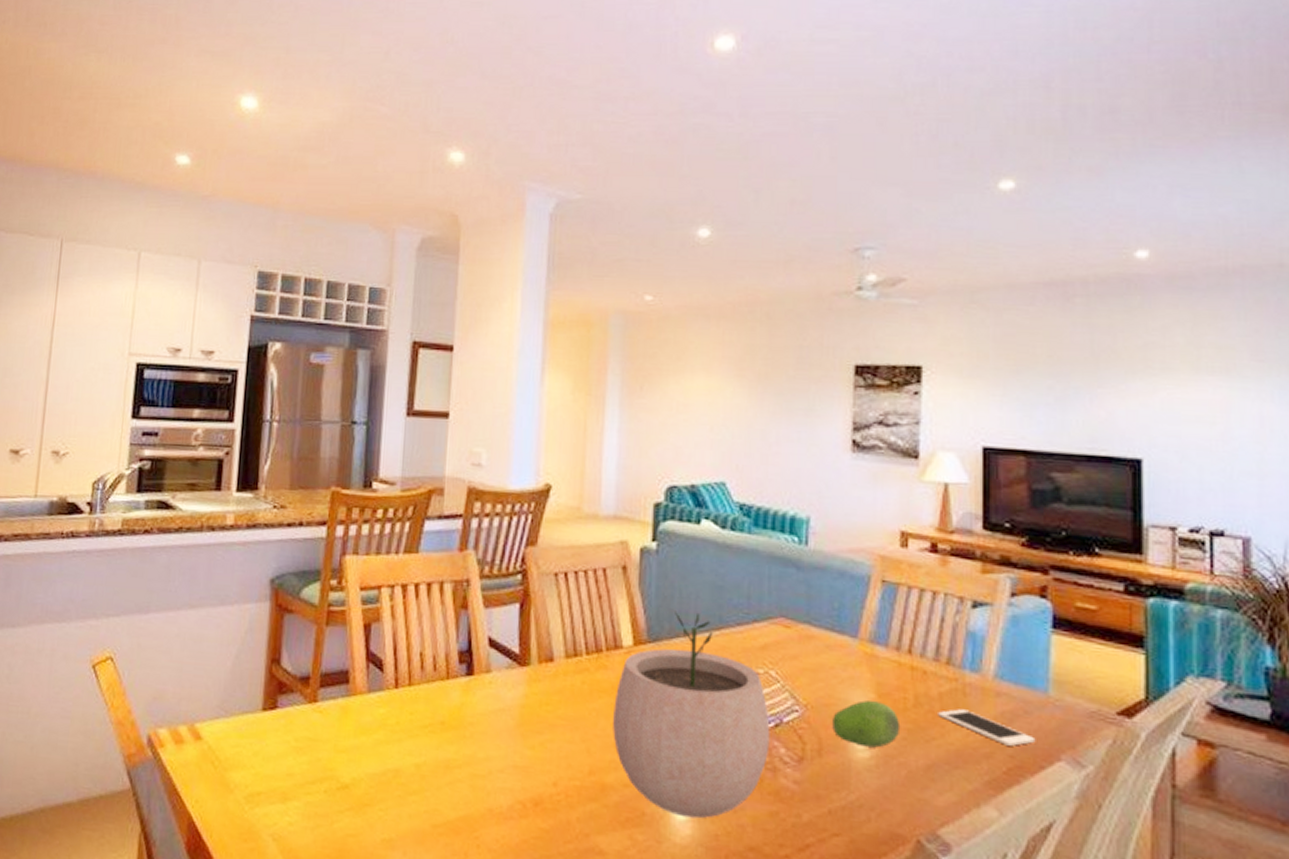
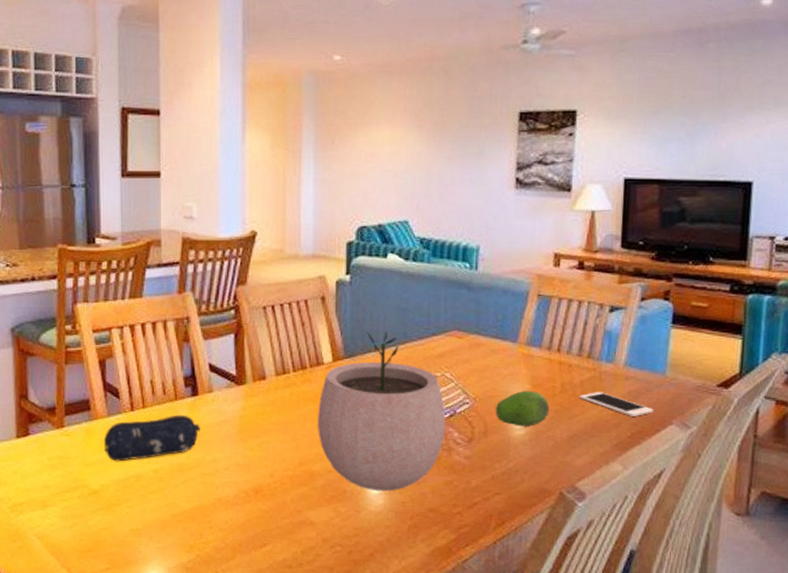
pencil case: none [359,697,474,751] -> present [103,414,200,462]

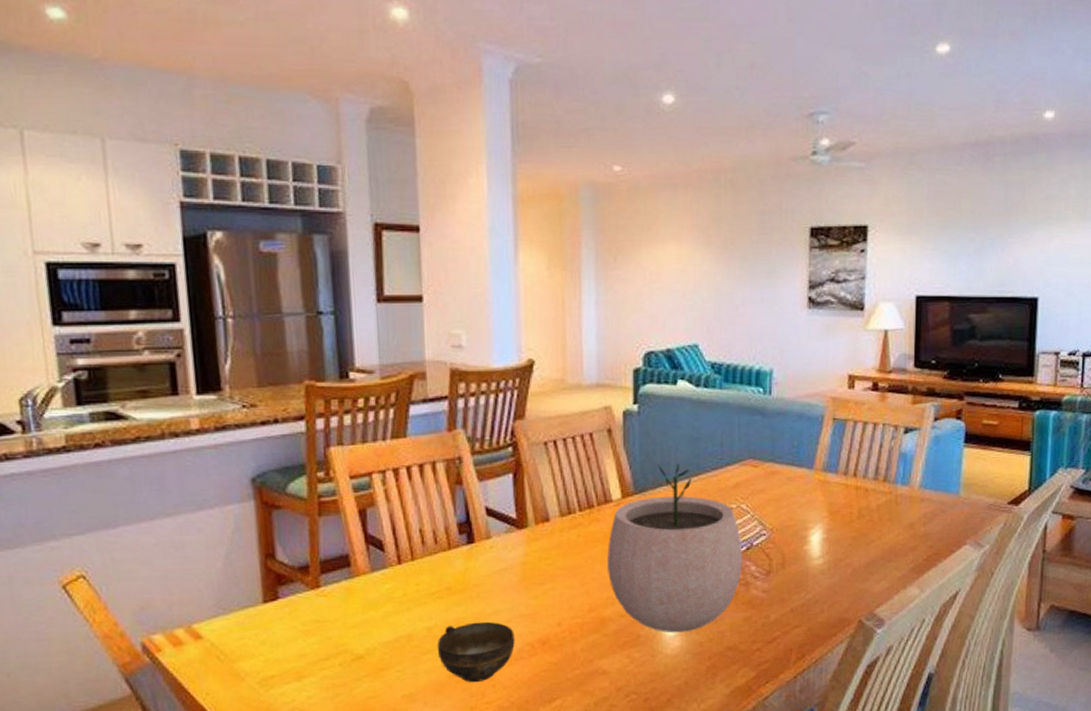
pencil case: present [103,414,200,462] -> none [367,565,478,622]
cup: none [162,468,231,523] -> present [437,621,515,683]
fruit: present [496,391,550,426] -> none [793,518,847,556]
cell phone: present [579,392,654,416] -> none [876,515,949,539]

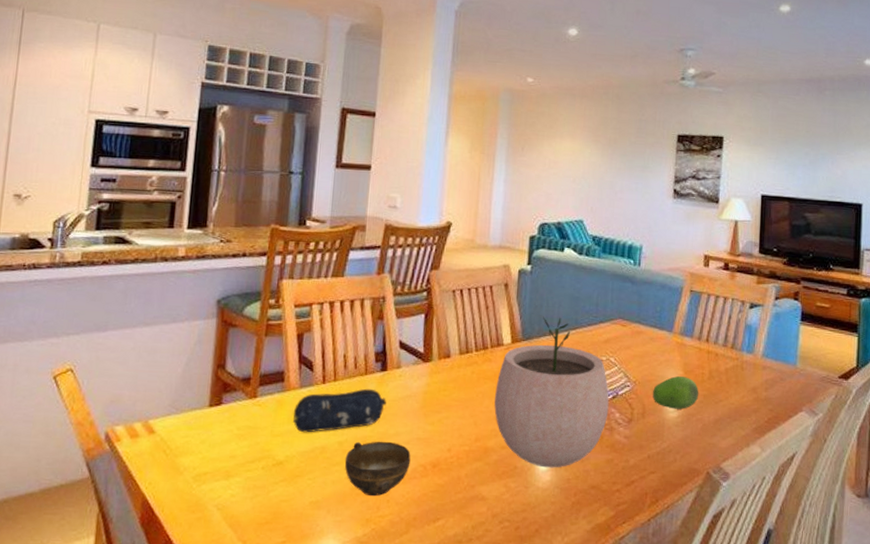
pencil case: none [367,565,478,622] -> present [292,388,386,433]
fruit: none [793,518,847,556] -> present [653,376,699,409]

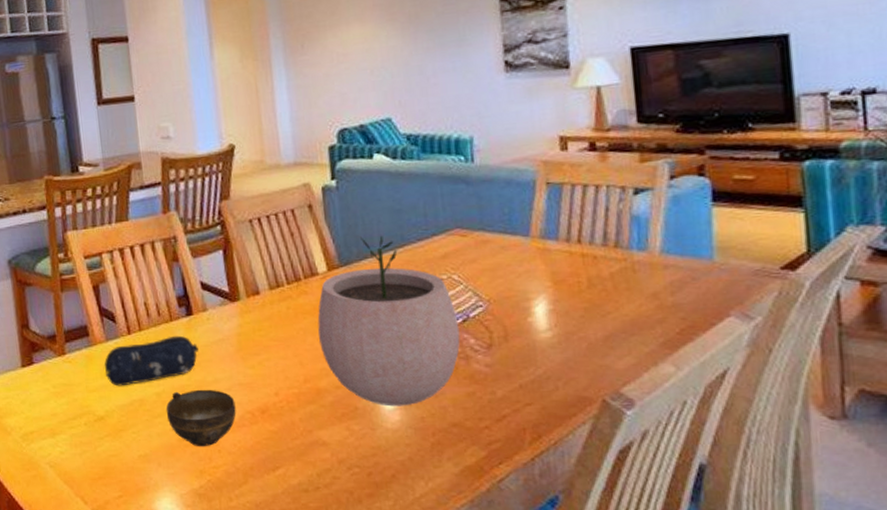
fruit: present [653,376,699,409] -> none [514,288,578,328]

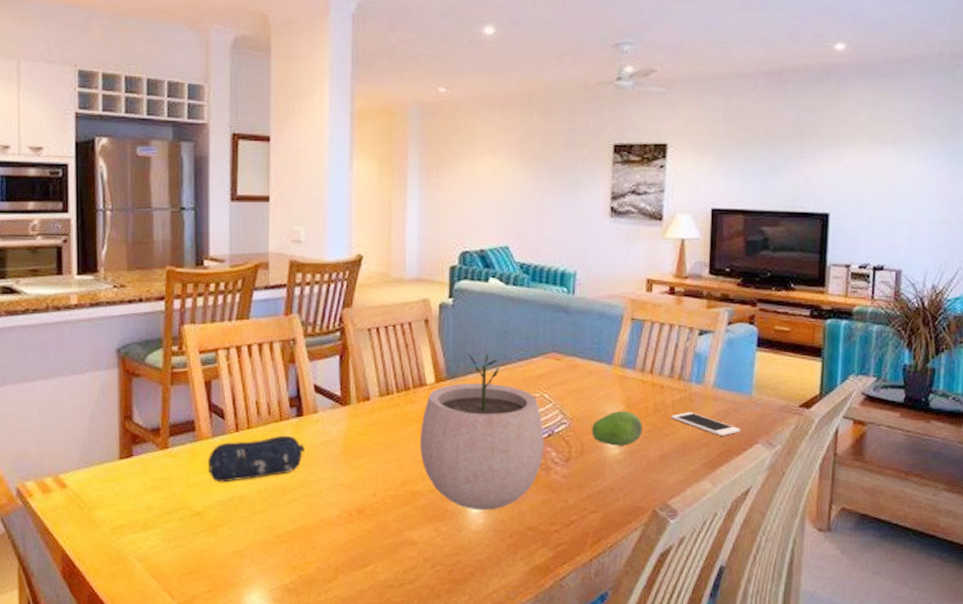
cup: present [166,389,236,447] -> none [265,488,334,544]
fruit: none [514,288,578,328] -> present [592,411,643,446]
cell phone: none [611,284,705,310] -> present [671,412,741,436]

